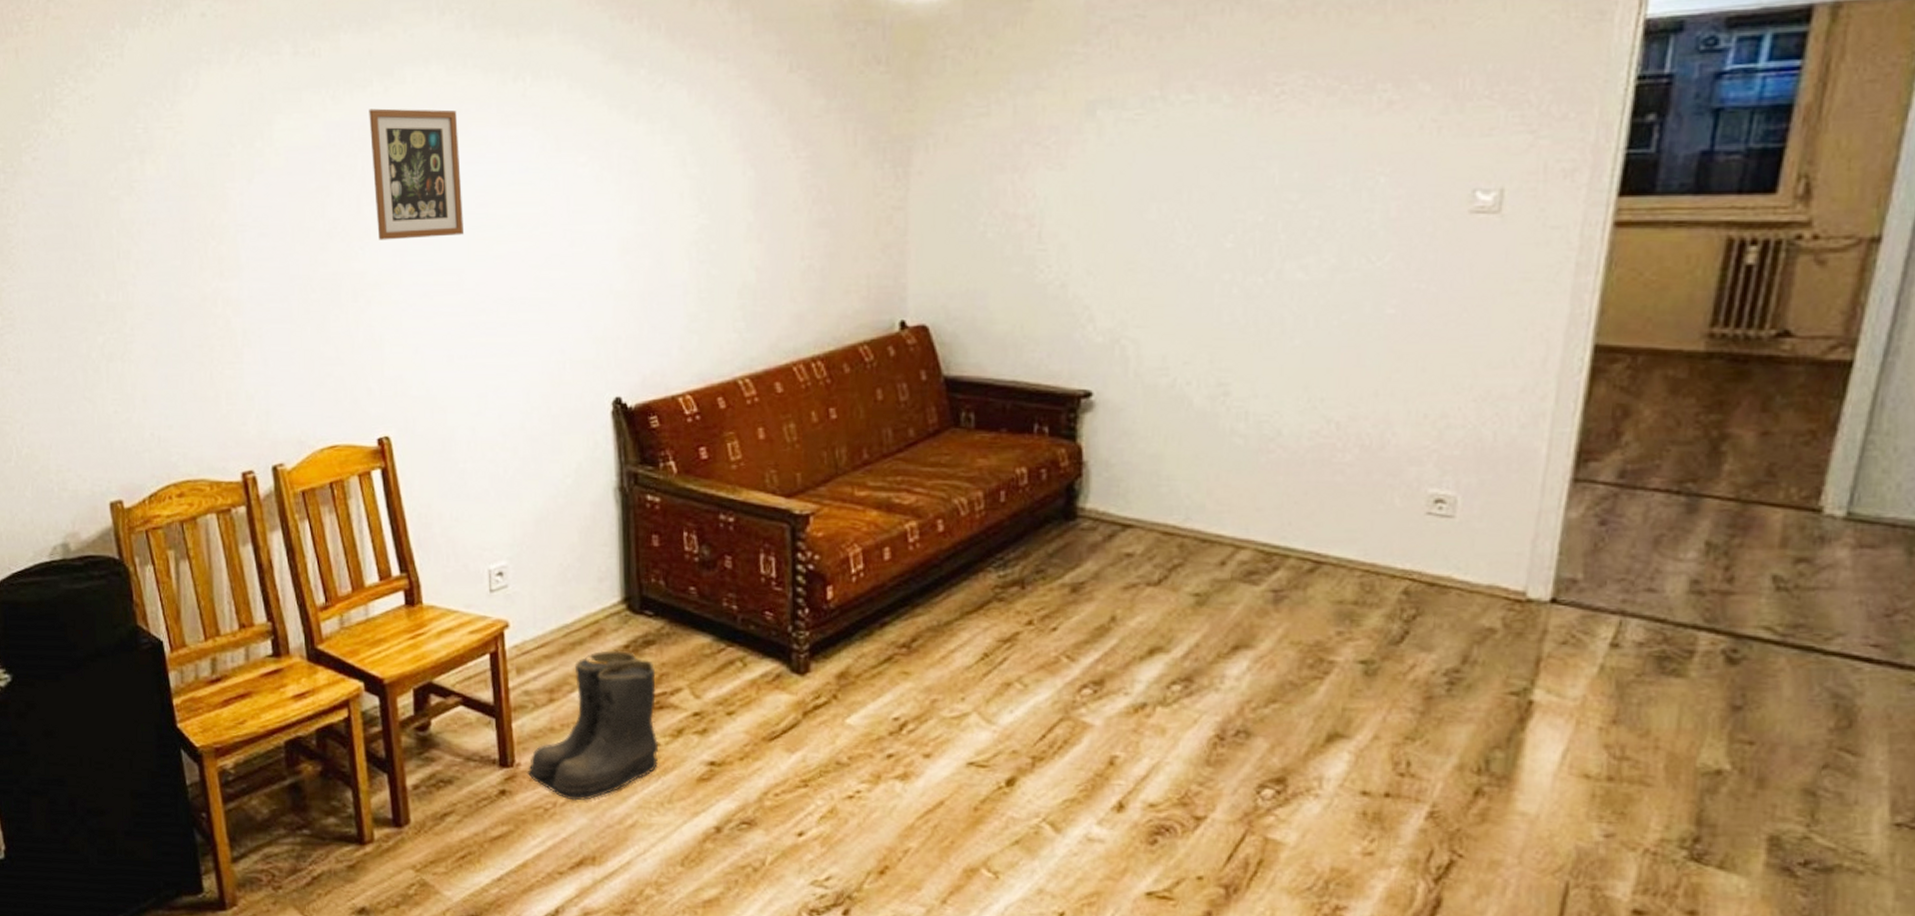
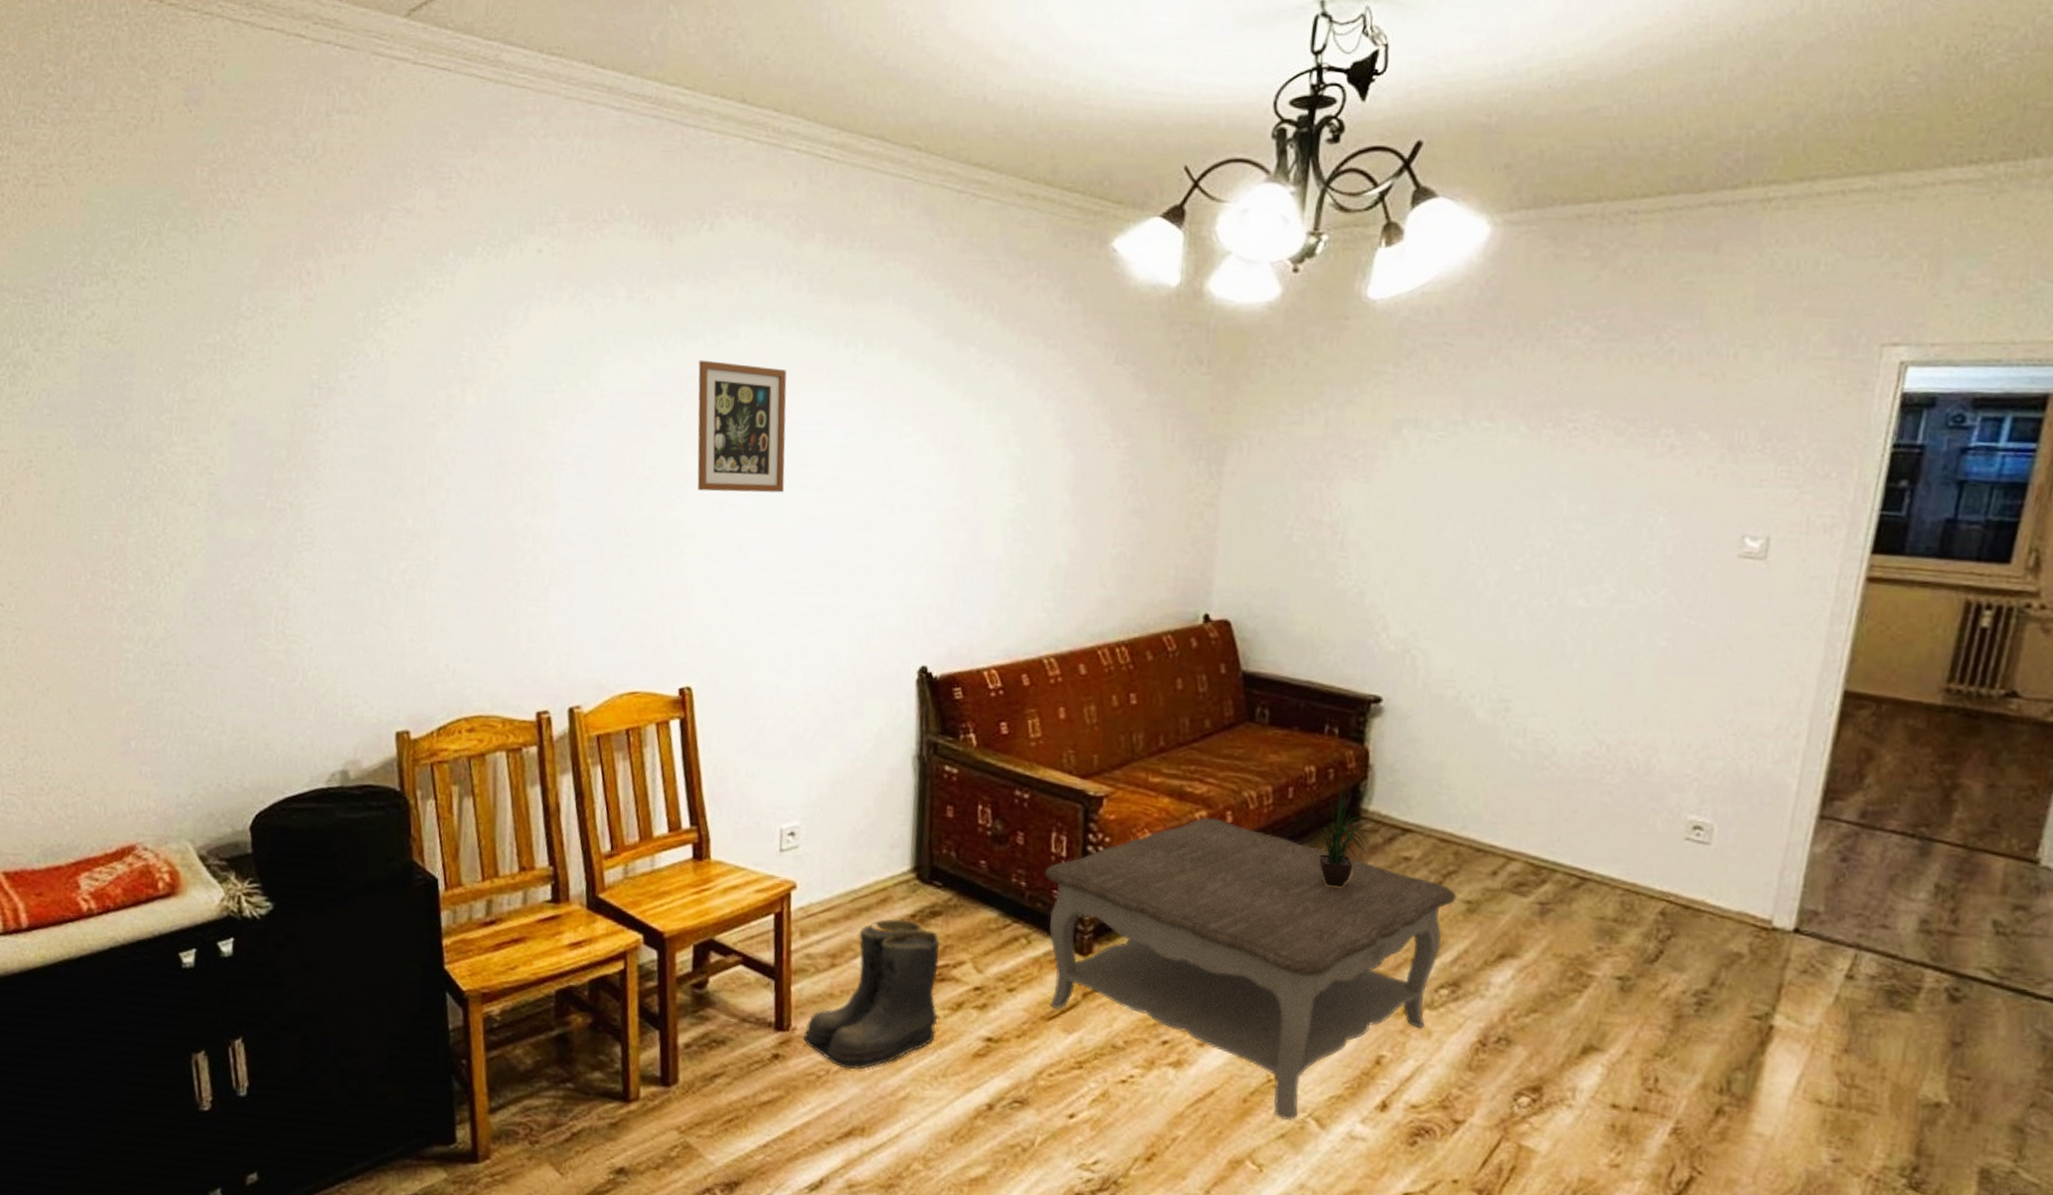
coffee table: none [756,527,1185,827] -> present [1045,817,1458,1121]
potted plant: none [1022,475,1089,589] -> present [1306,776,1370,888]

